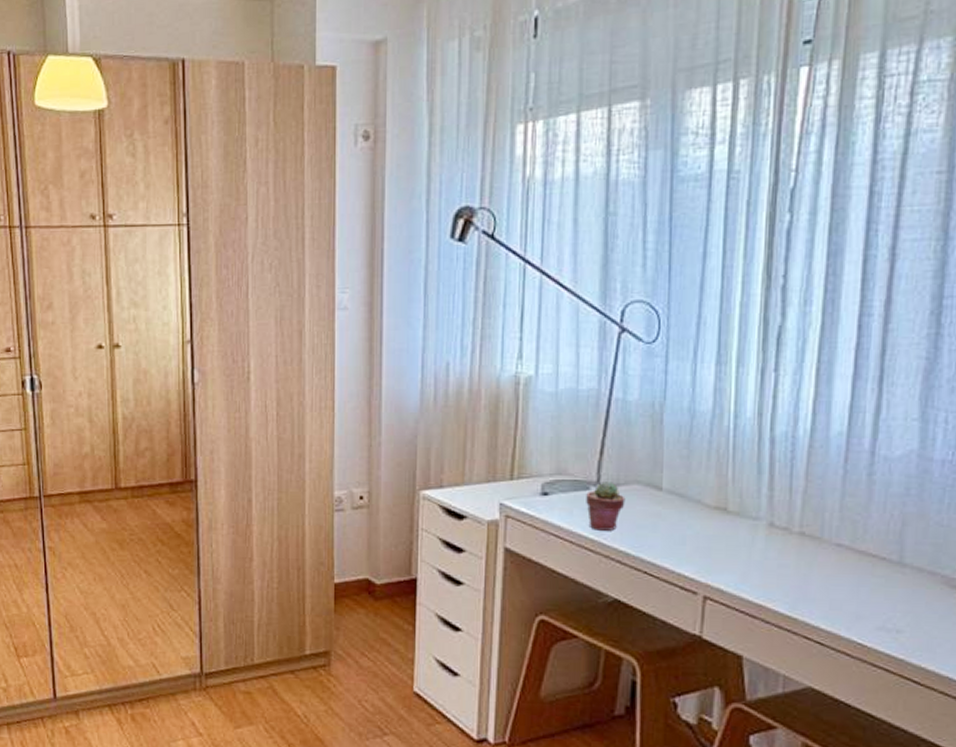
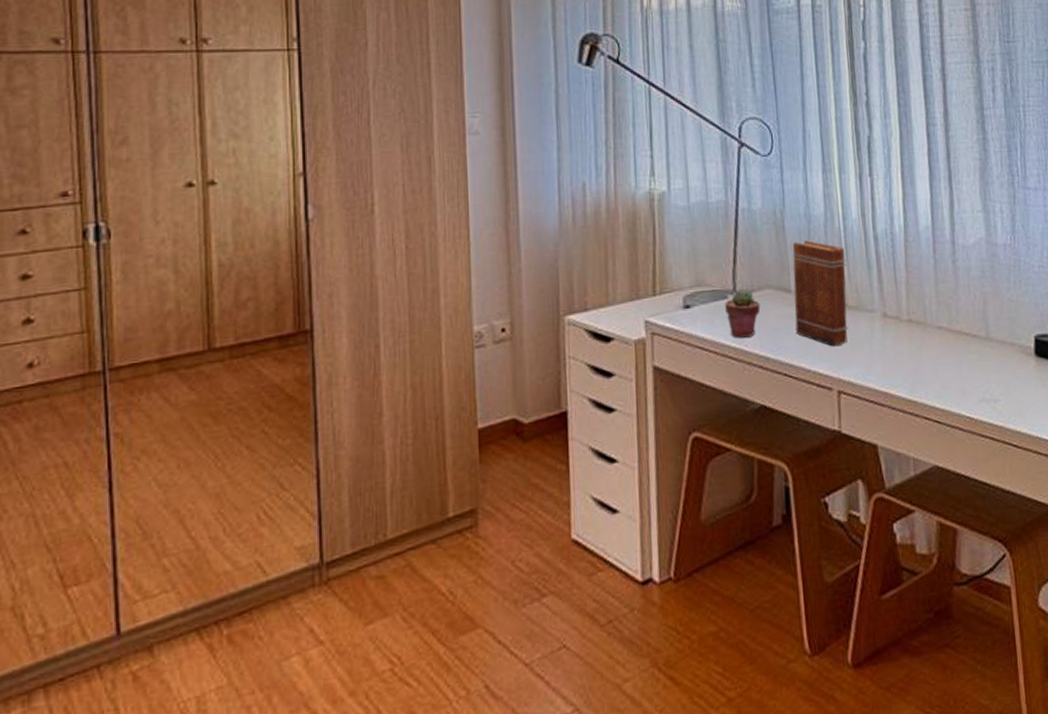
book: none [663,437,732,551] -> present [792,240,849,347]

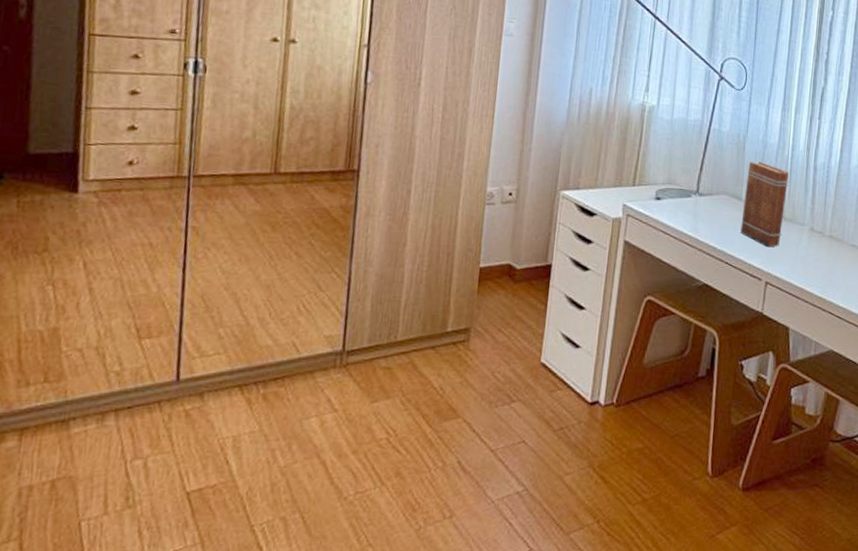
potted succulent: present [725,289,761,338] -> none [688,191,716,230]

